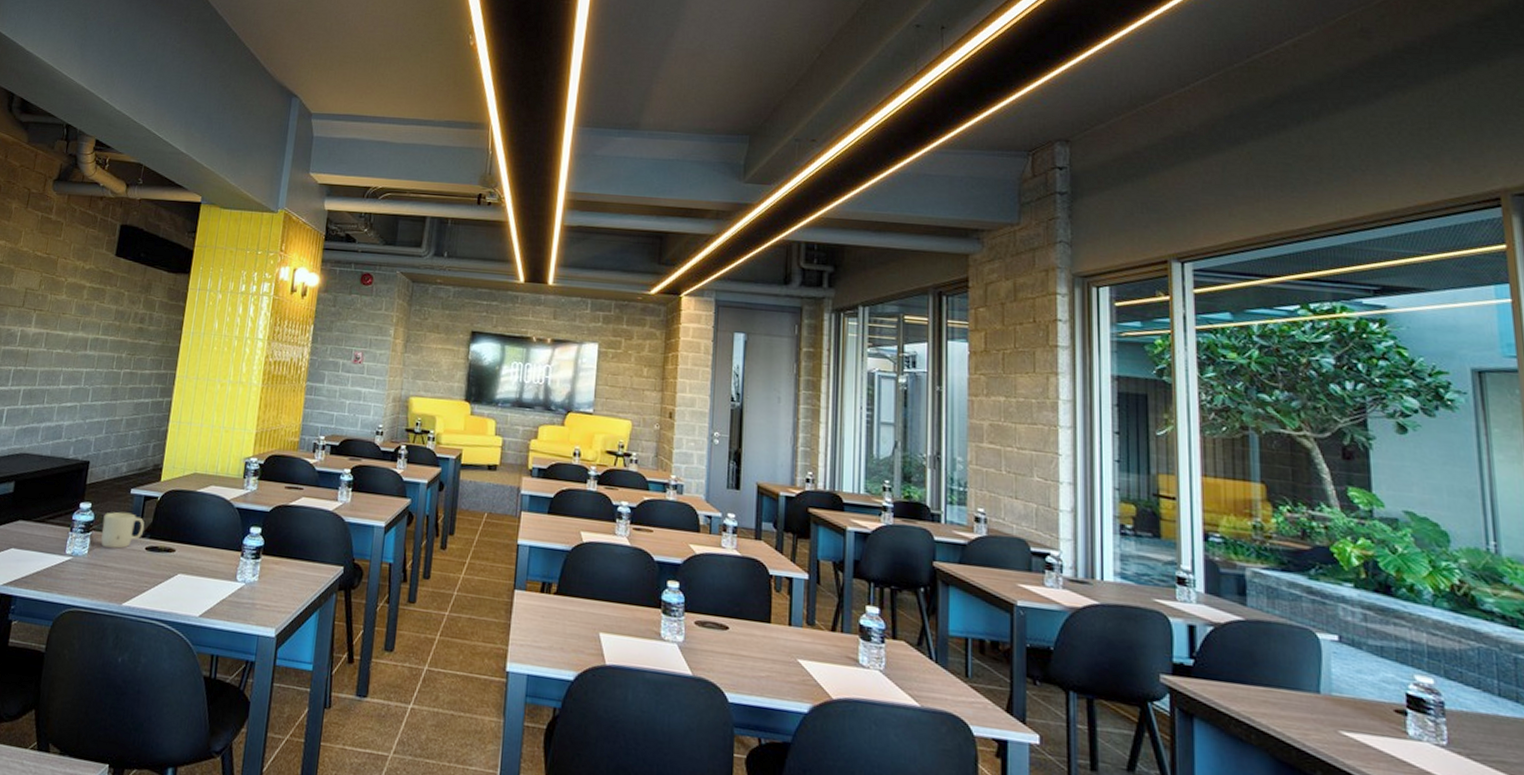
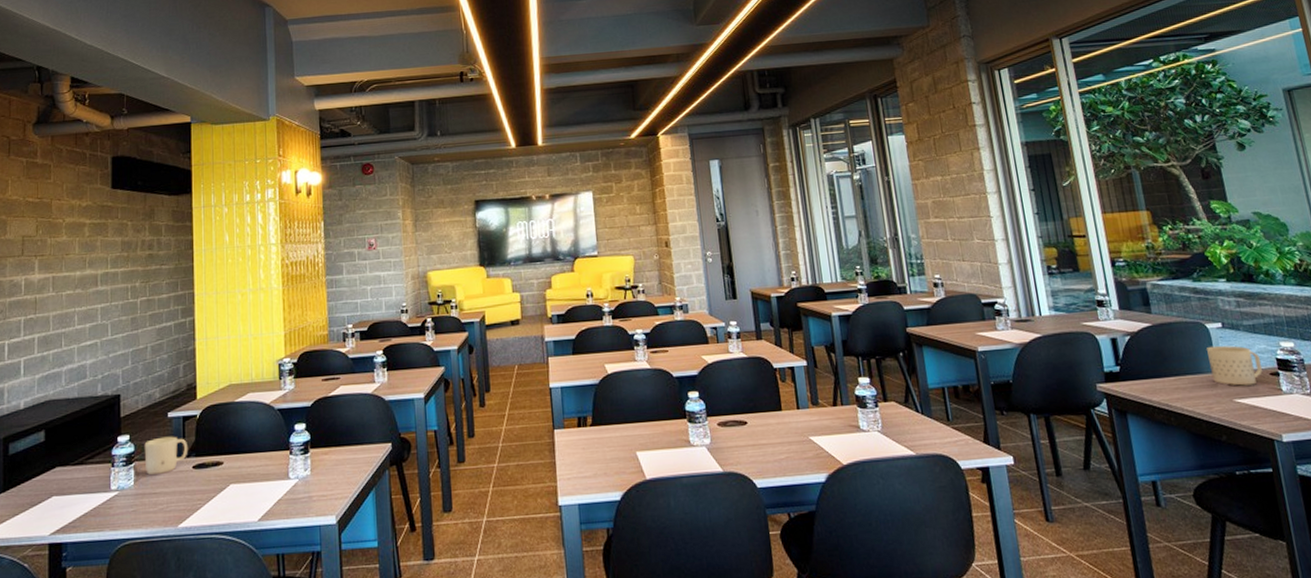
mug: none [1313,660,1384,719] -> present [1207,345,1263,386]

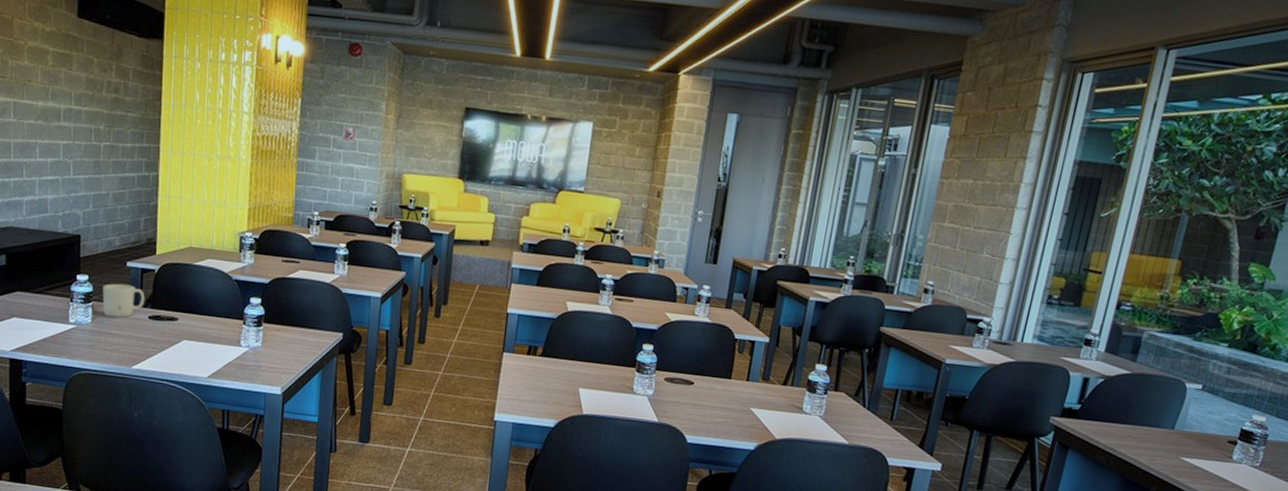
mug: present [1207,345,1263,386] -> none [1168,404,1226,448]

